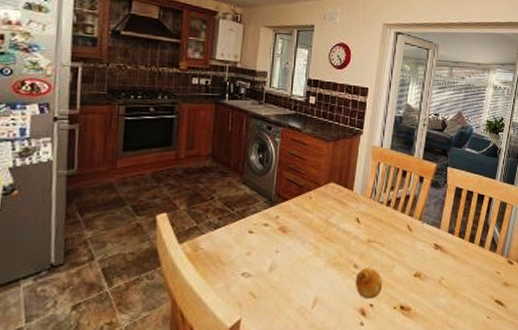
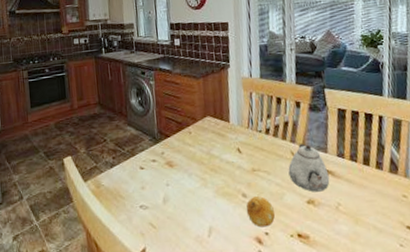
teapot: none [402,218,438,266] -> present [288,143,330,192]

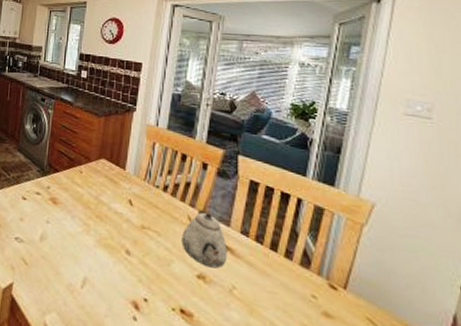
fruit: present [246,195,276,228] -> none [127,255,159,293]

